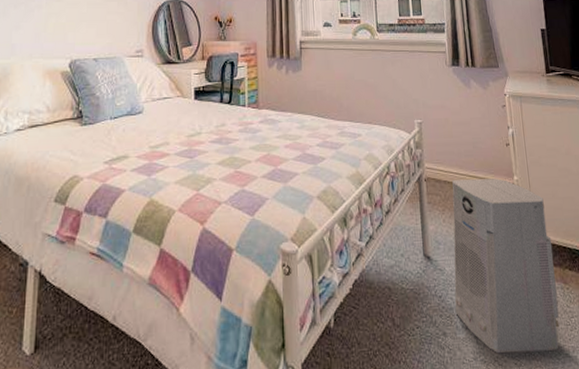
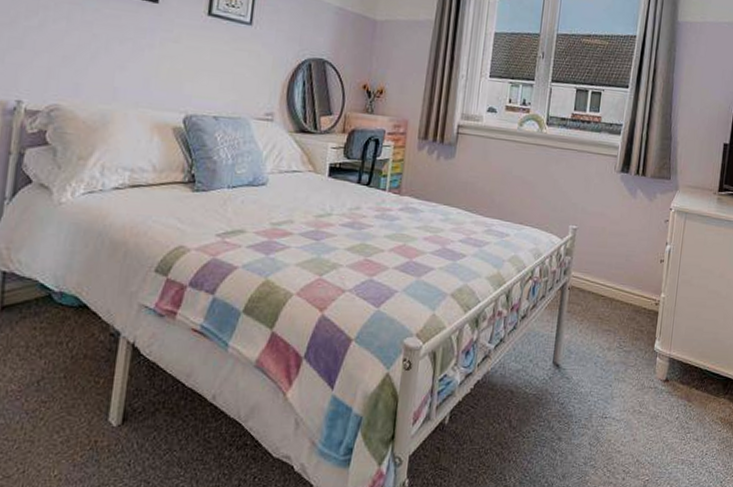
air purifier: present [452,178,560,354] -> none [574,291,686,461]

